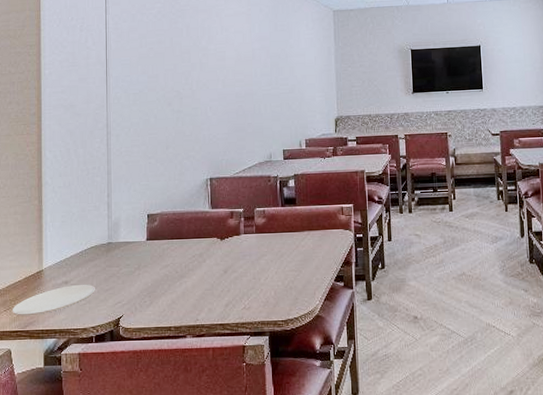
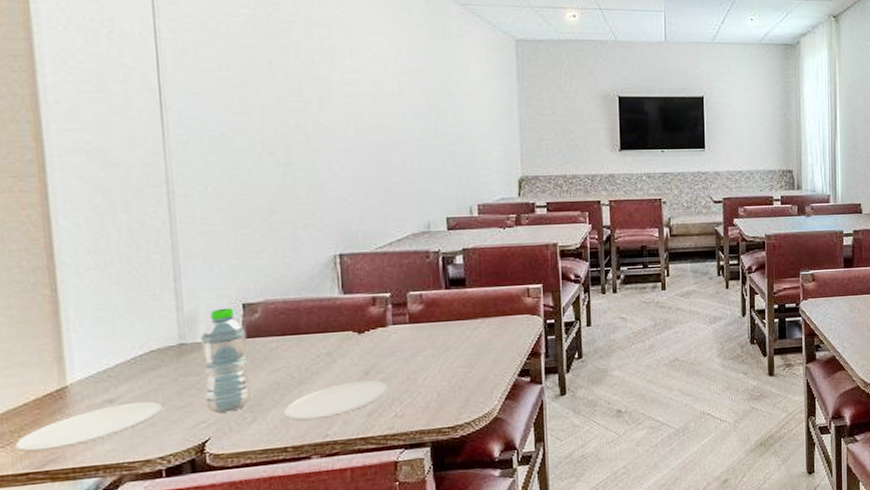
water bottle: none [121,217,150,296] -> present [201,307,251,413]
plate: none [170,277,240,307] -> present [284,380,388,422]

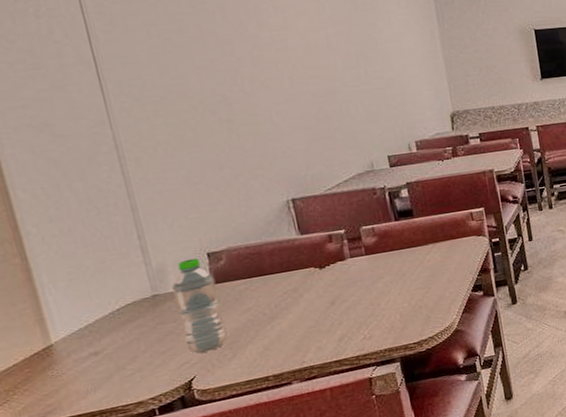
plate: present [16,401,163,453] -> none [12,349,147,408]
plate: present [284,380,388,422] -> none [260,309,354,353]

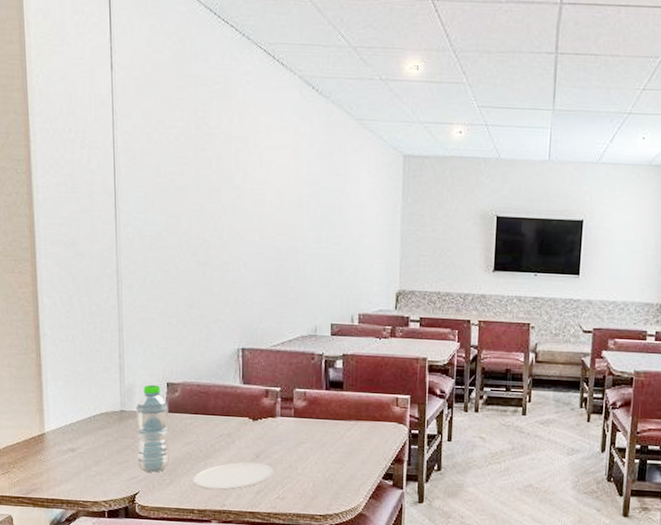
plate: none [260,309,354,353] -> present [193,461,273,491]

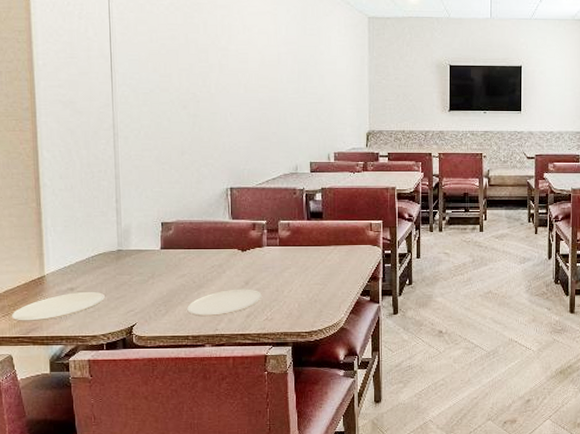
plate: none [12,453,108,482] -> present [12,291,106,322]
water bottle: present [136,384,170,473] -> none [132,225,165,305]

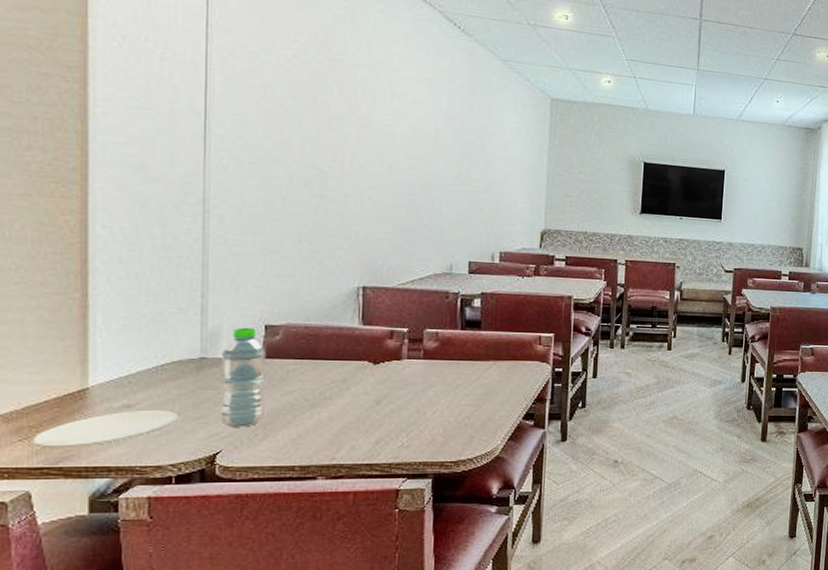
water bottle: none [132,225,165,305] -> present [220,327,266,427]
plate: present [187,289,262,317] -> none [295,409,397,443]

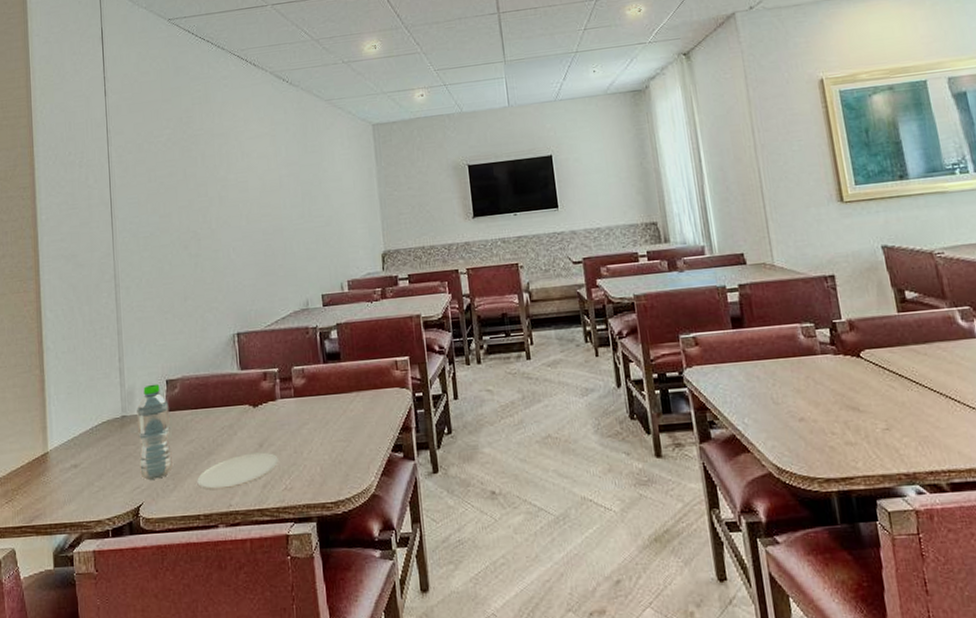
plate: present [34,409,179,449] -> none [15,467,111,509]
plate: none [295,409,397,443] -> present [197,452,279,491]

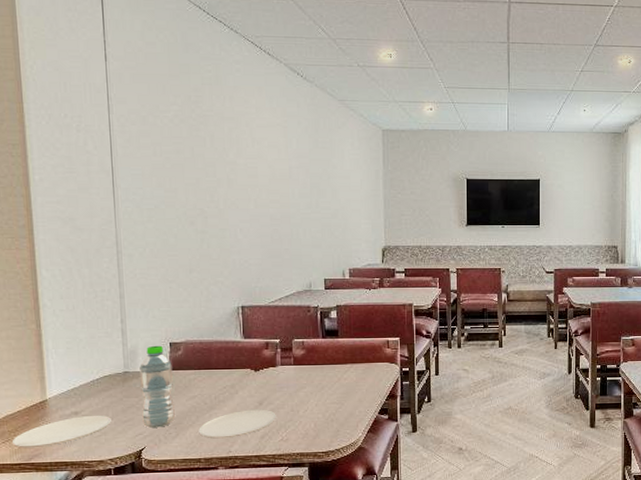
plate: none [15,467,111,509] -> present [13,415,113,448]

